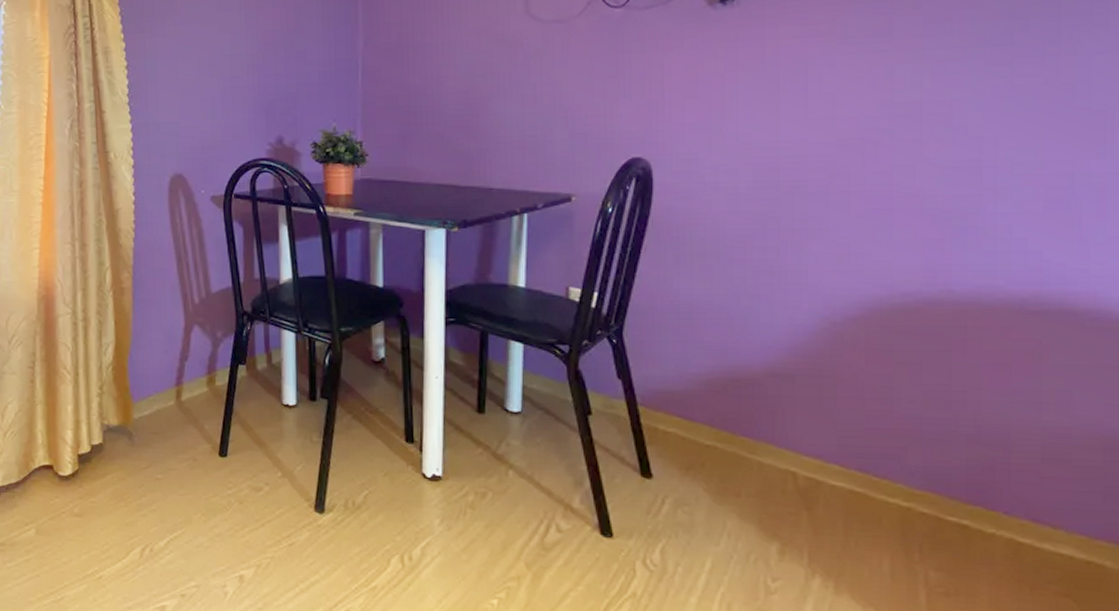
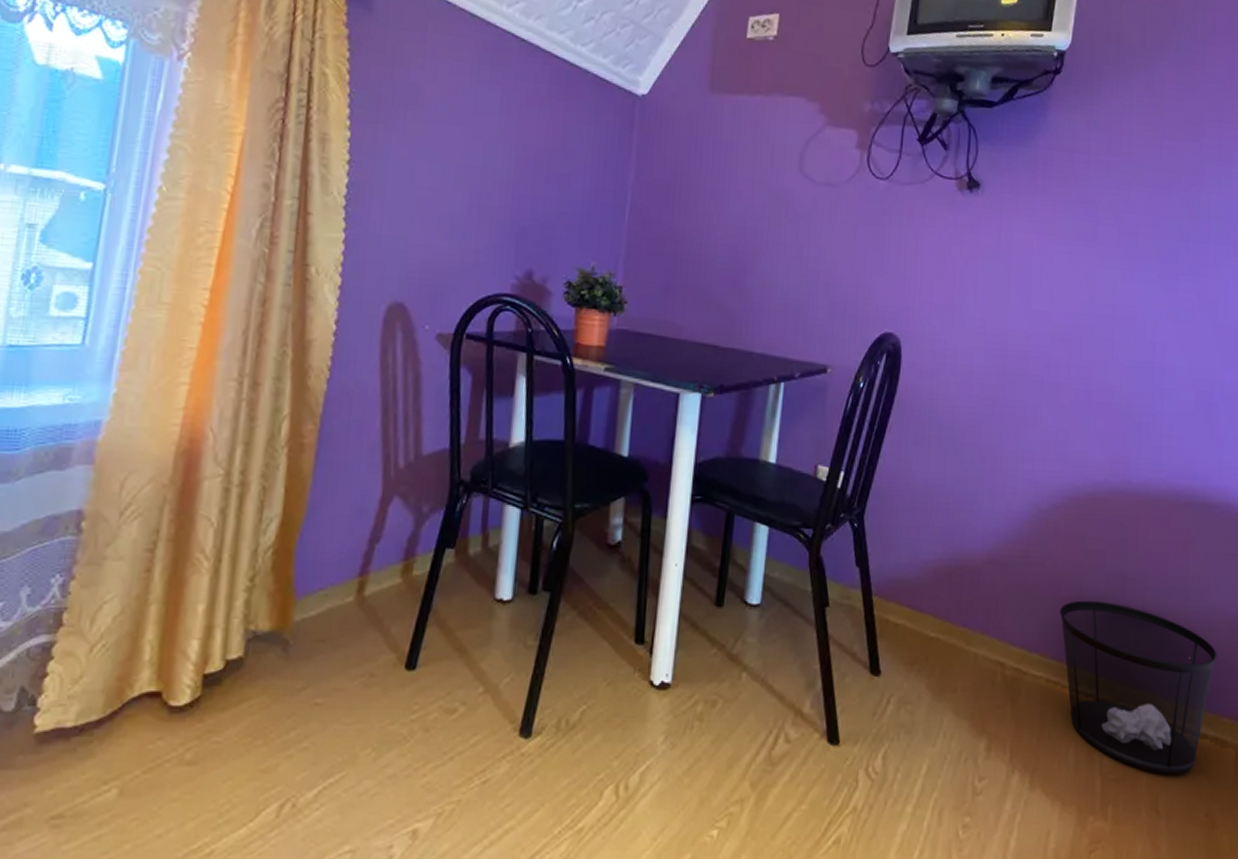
waste bin: none [863,413,1087,595] -> present [1059,600,1217,774]

